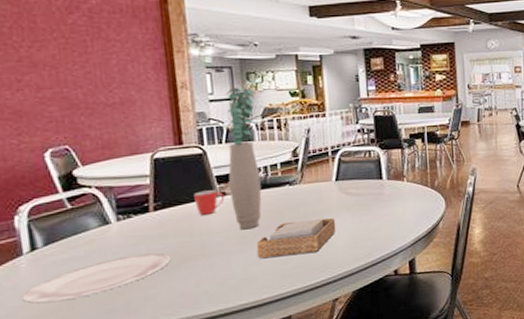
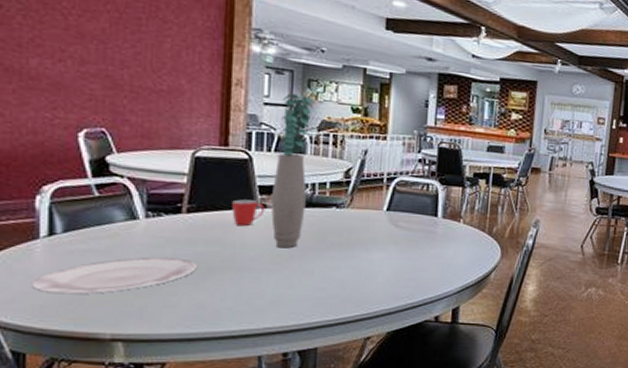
napkin holder: present [256,217,336,258] -> none [290,247,380,284]

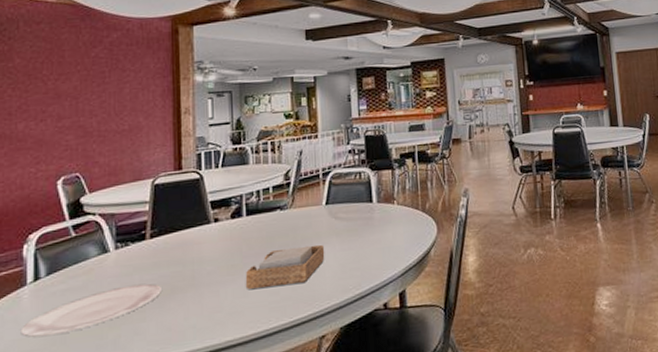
mug: present [232,199,265,226] -> none [189,216,218,242]
vase: present [271,87,315,249] -> none [223,106,253,259]
napkin holder: none [290,247,380,284] -> present [245,244,325,289]

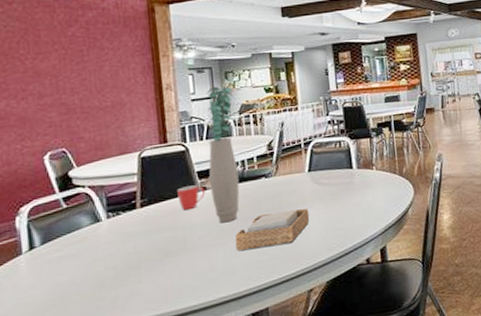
plate: present [20,283,163,338] -> none [20,248,156,302]
mug: none [189,216,218,242] -> present [177,185,206,210]
vase: none [223,106,253,259] -> present [206,81,240,224]

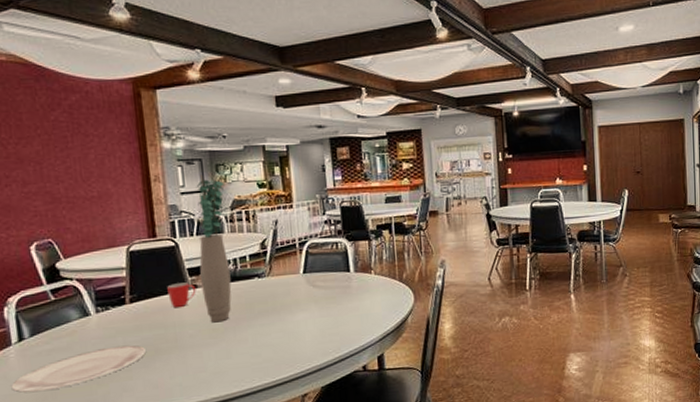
plate: none [20,248,156,302] -> present [11,345,147,393]
napkin holder: present [235,208,310,251] -> none [227,311,305,351]

